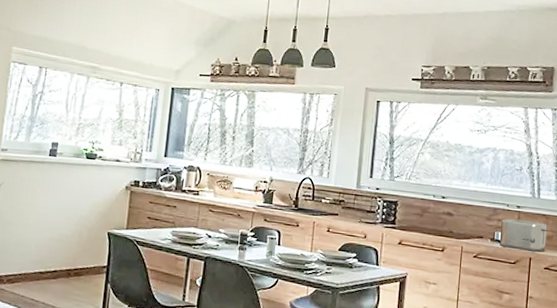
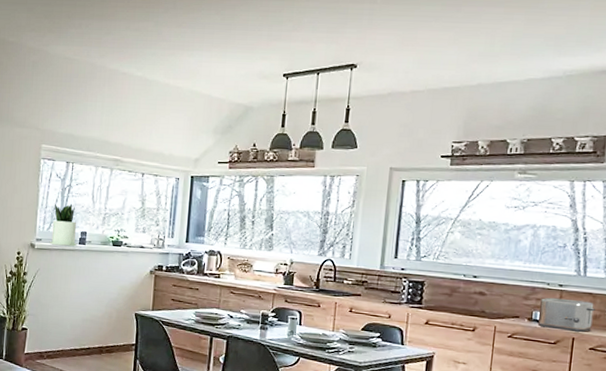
planter: none [16,110,48,158] -> present [49,203,77,247]

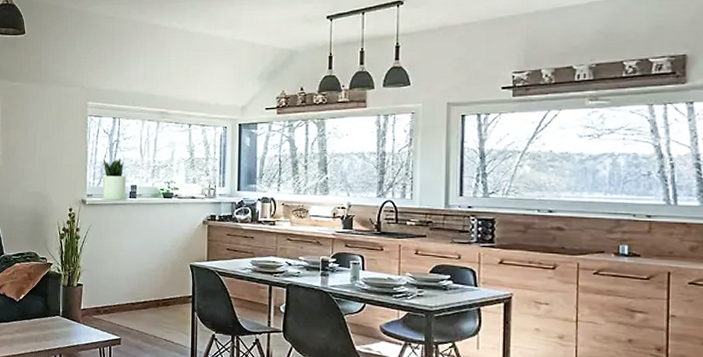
toaster: present [538,297,595,333] -> none [627,229,691,267]

